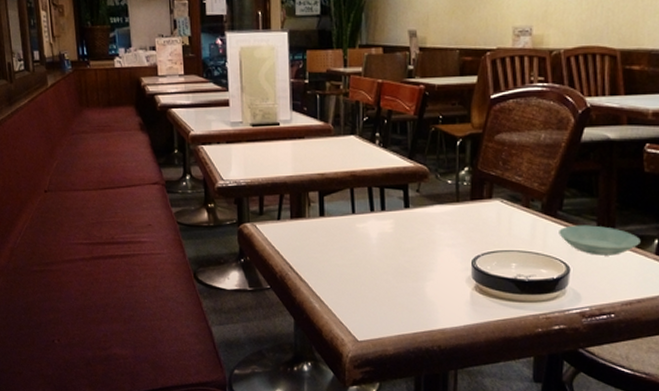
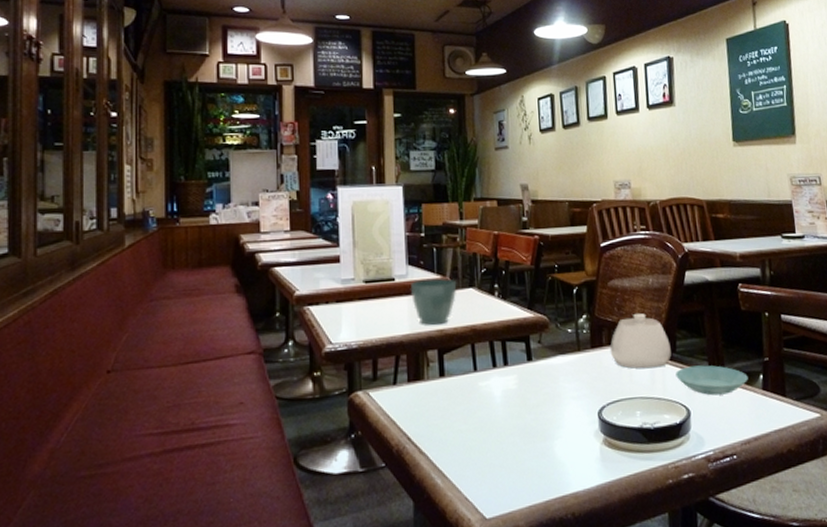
cup: none [293,124,339,168] -> present [410,277,457,325]
sugar bowl: none [490,168,557,224] -> present [609,312,672,369]

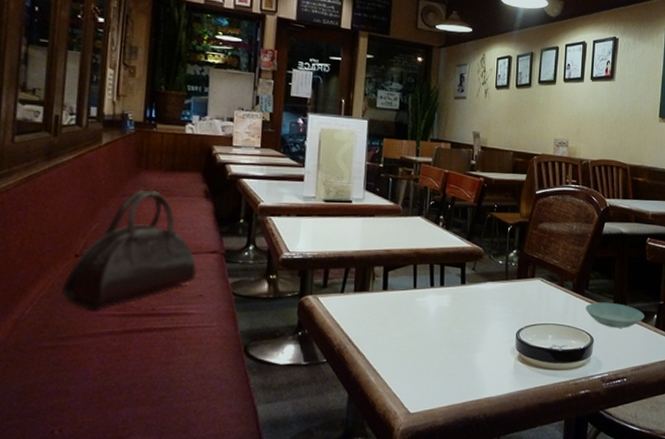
handbag: none [96,290,234,431] -> present [62,189,196,309]
cup: present [410,277,457,325] -> none [364,204,407,245]
sugar bowl: present [609,312,672,369] -> none [533,253,584,301]

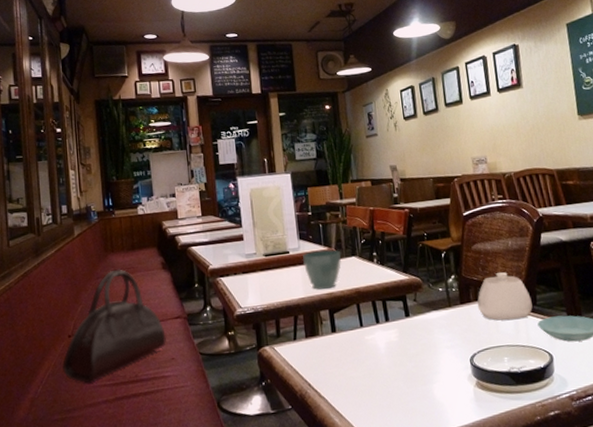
cup: none [364,204,407,245] -> present [302,249,341,289]
sugar bowl: none [533,253,584,301] -> present [477,271,533,321]

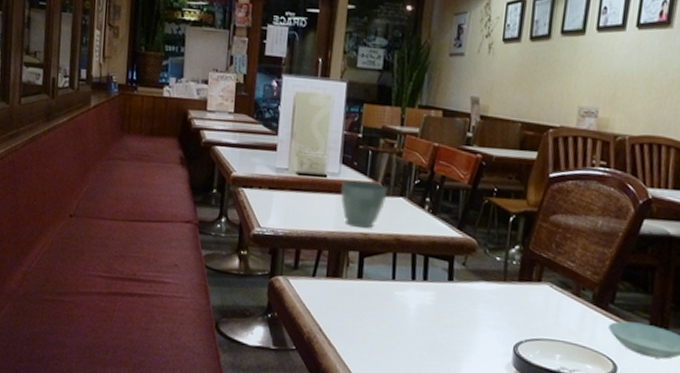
handbag: present [62,269,166,383] -> none [59,153,172,269]
sugar bowl: present [477,271,533,321] -> none [538,254,609,315]

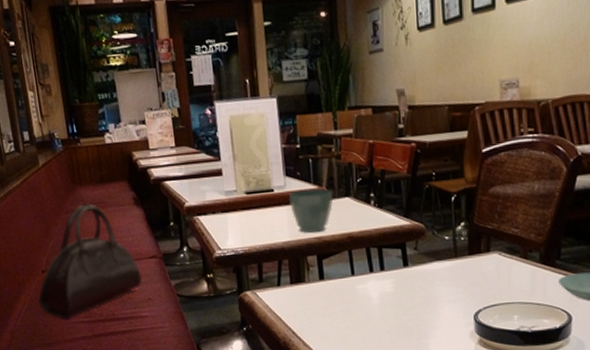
handbag: none [59,153,172,269] -> present [38,203,142,318]

